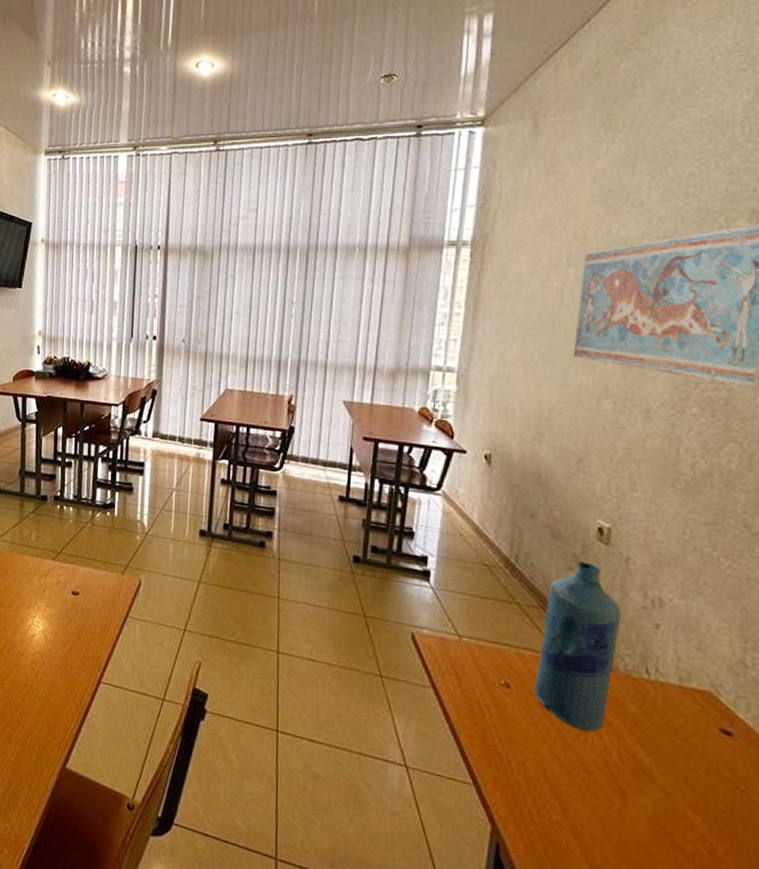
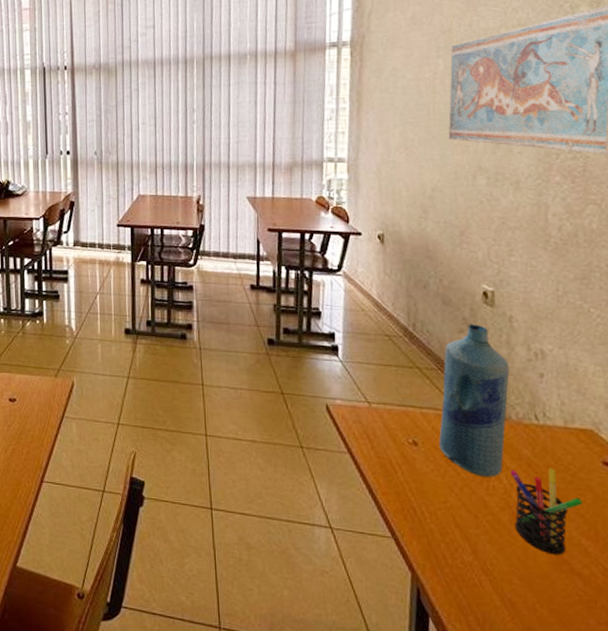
pen holder: none [612,726,693,826] -> present [510,467,583,555]

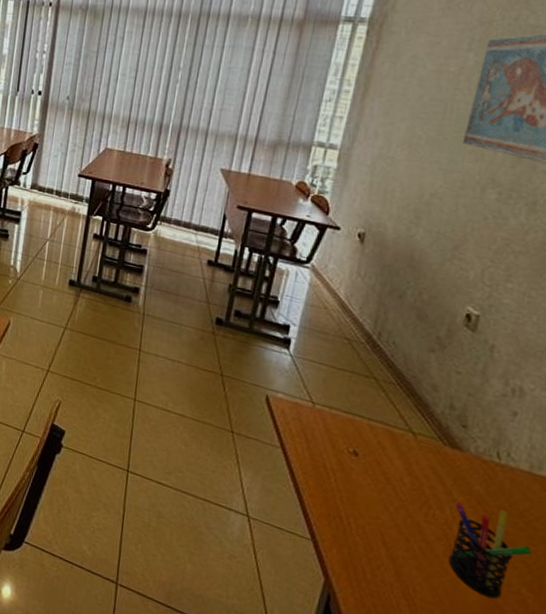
bottle: present [439,324,510,477] -> none [381,344,480,506]

